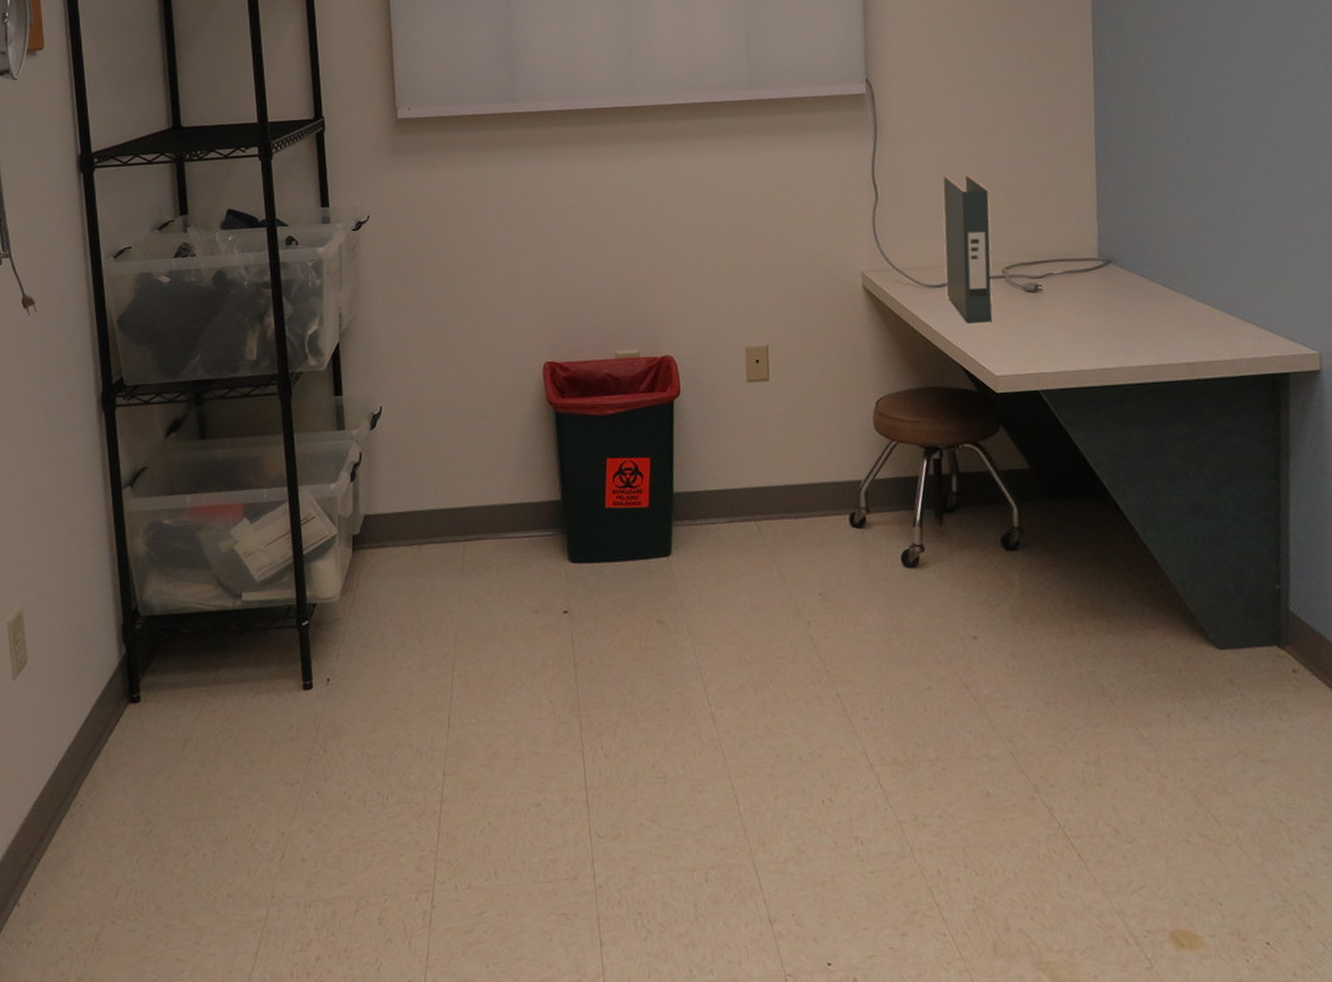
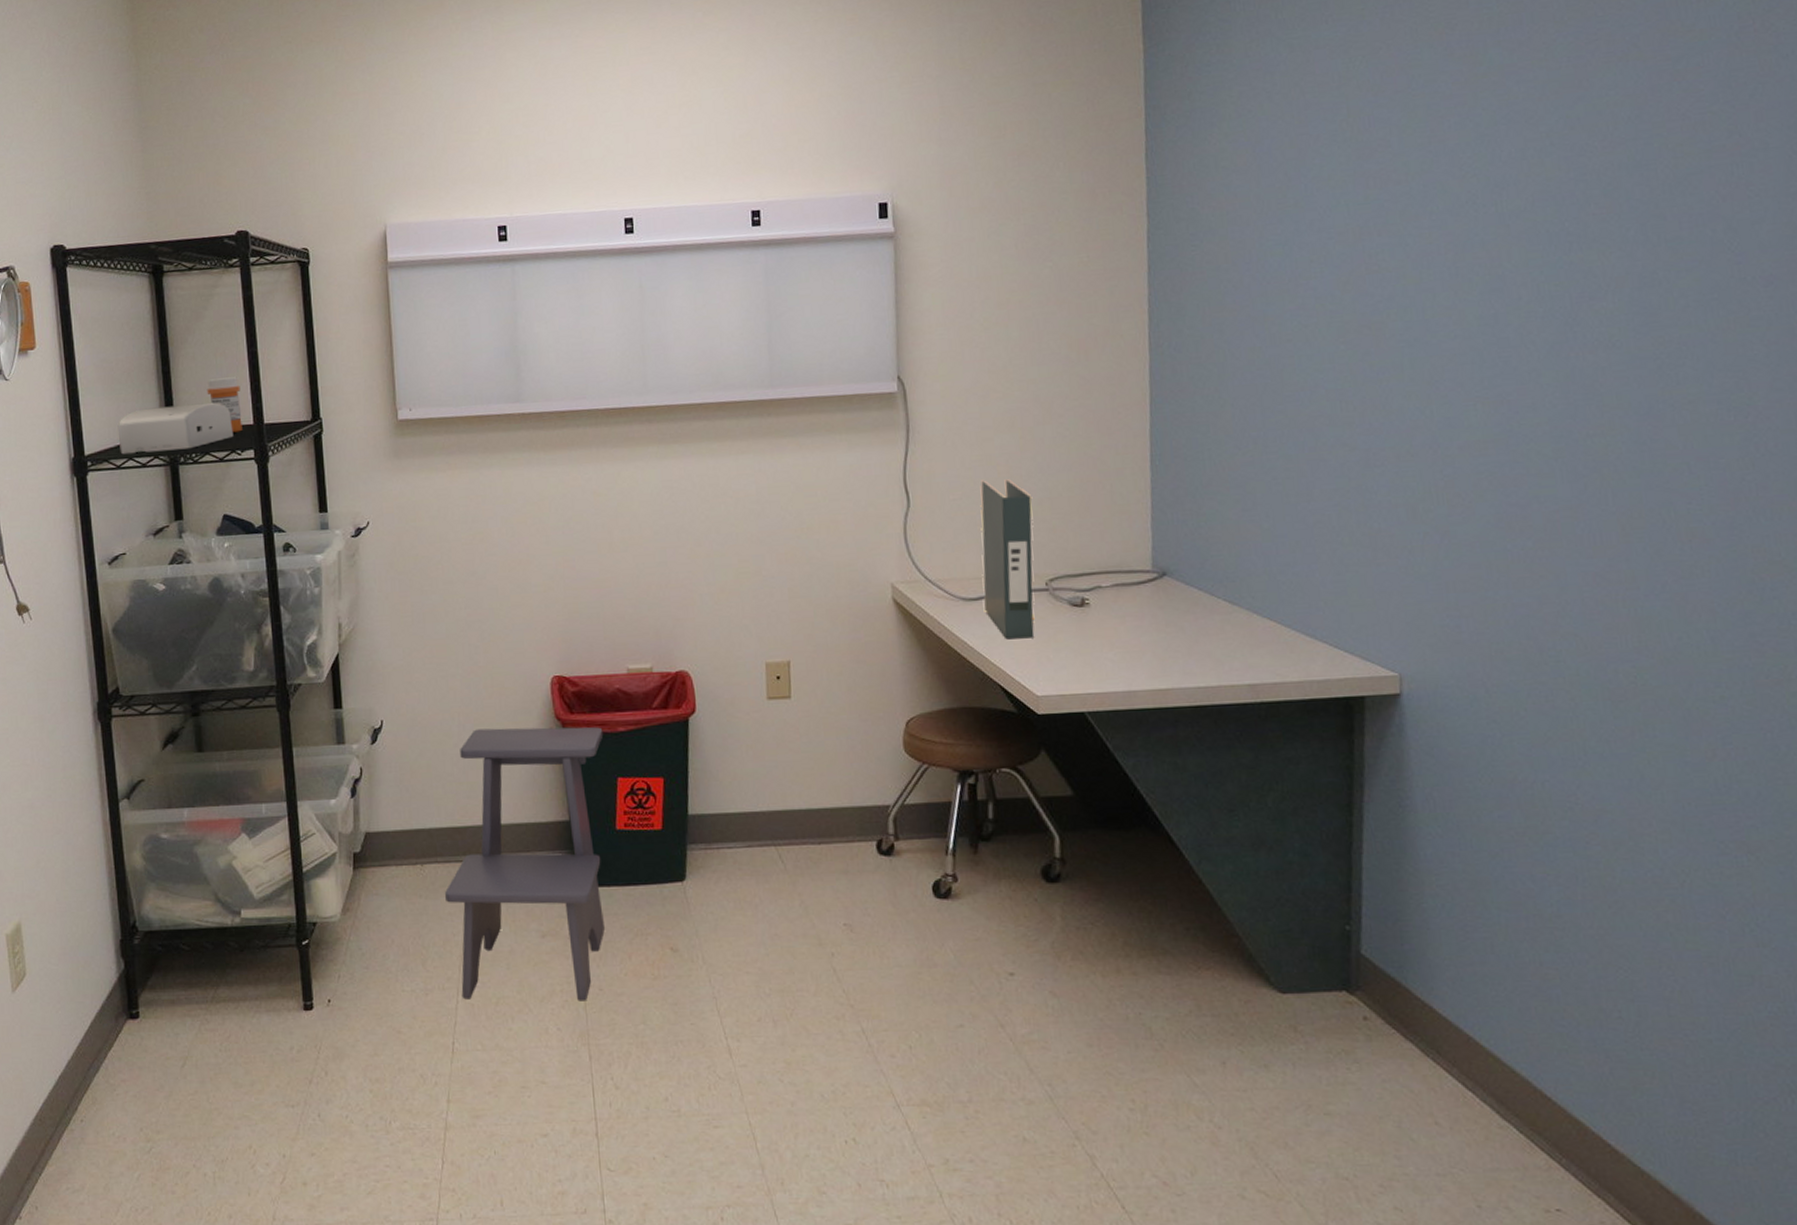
tissue dispenser: none [124,101,238,152] -> present [117,402,234,455]
medicine bottle: none [212,77,247,131] -> present [207,377,243,433]
step stool: none [441,410,594,675] -> present [445,727,605,1001]

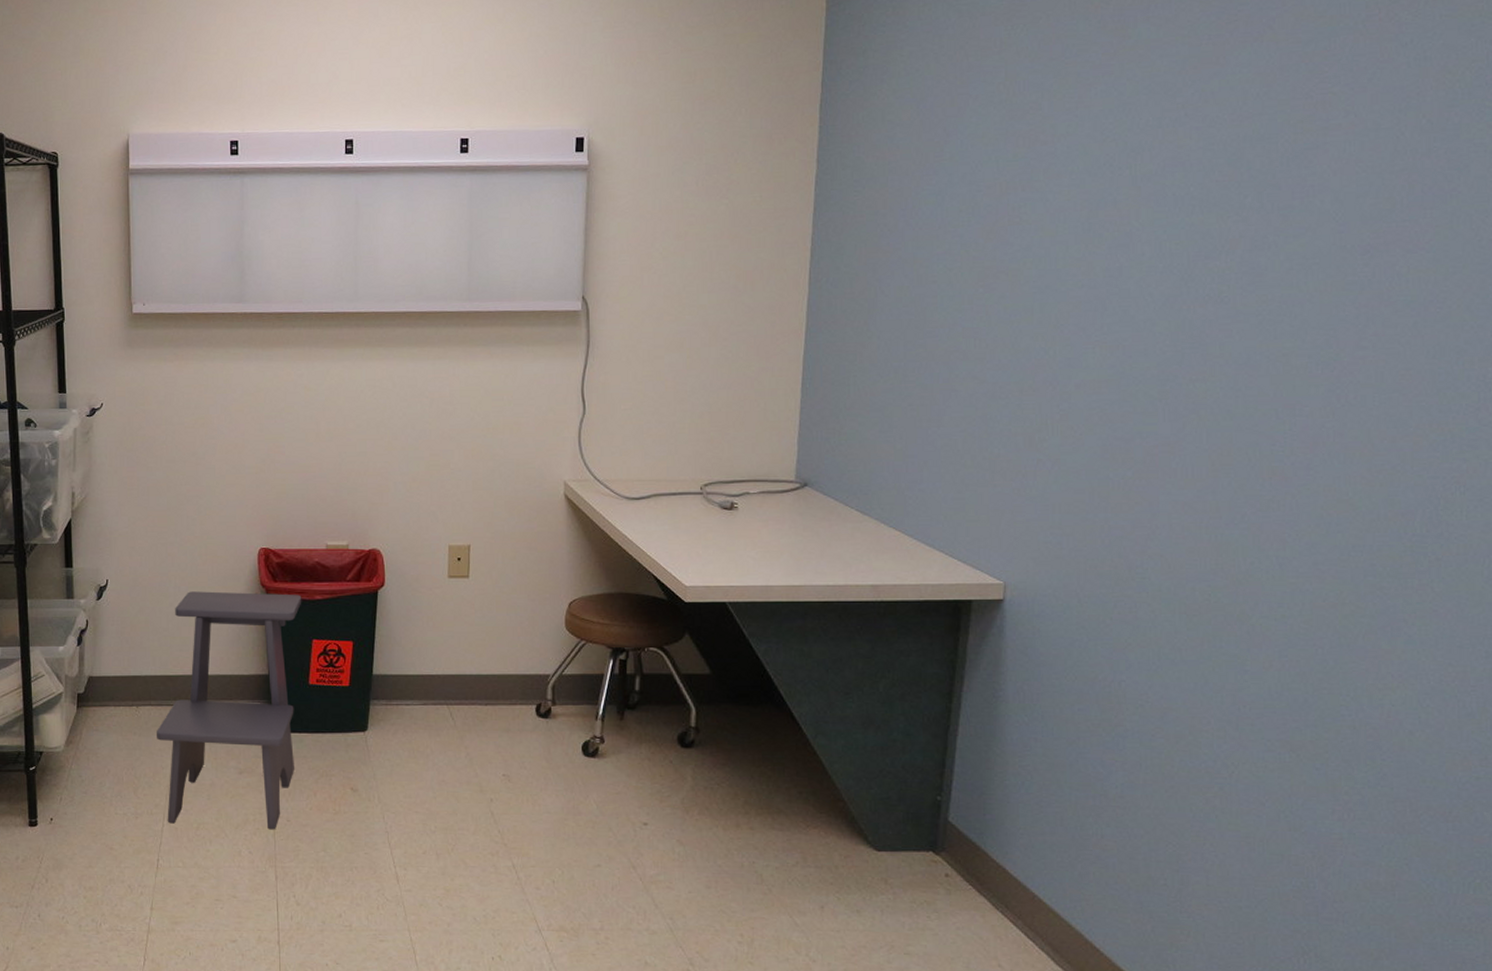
binder: present [981,479,1034,640] -> none [645,394,693,536]

